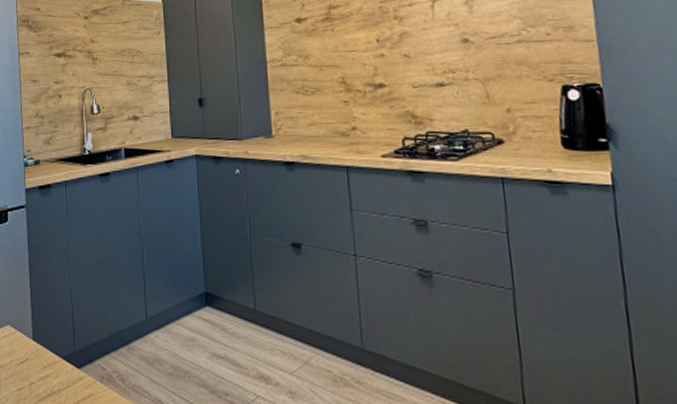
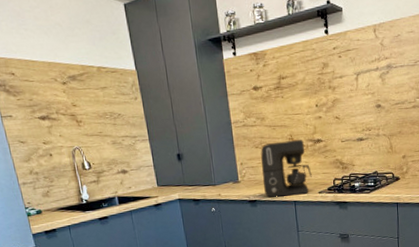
coffee maker: none [302,83,372,159] -> present [261,139,312,197]

